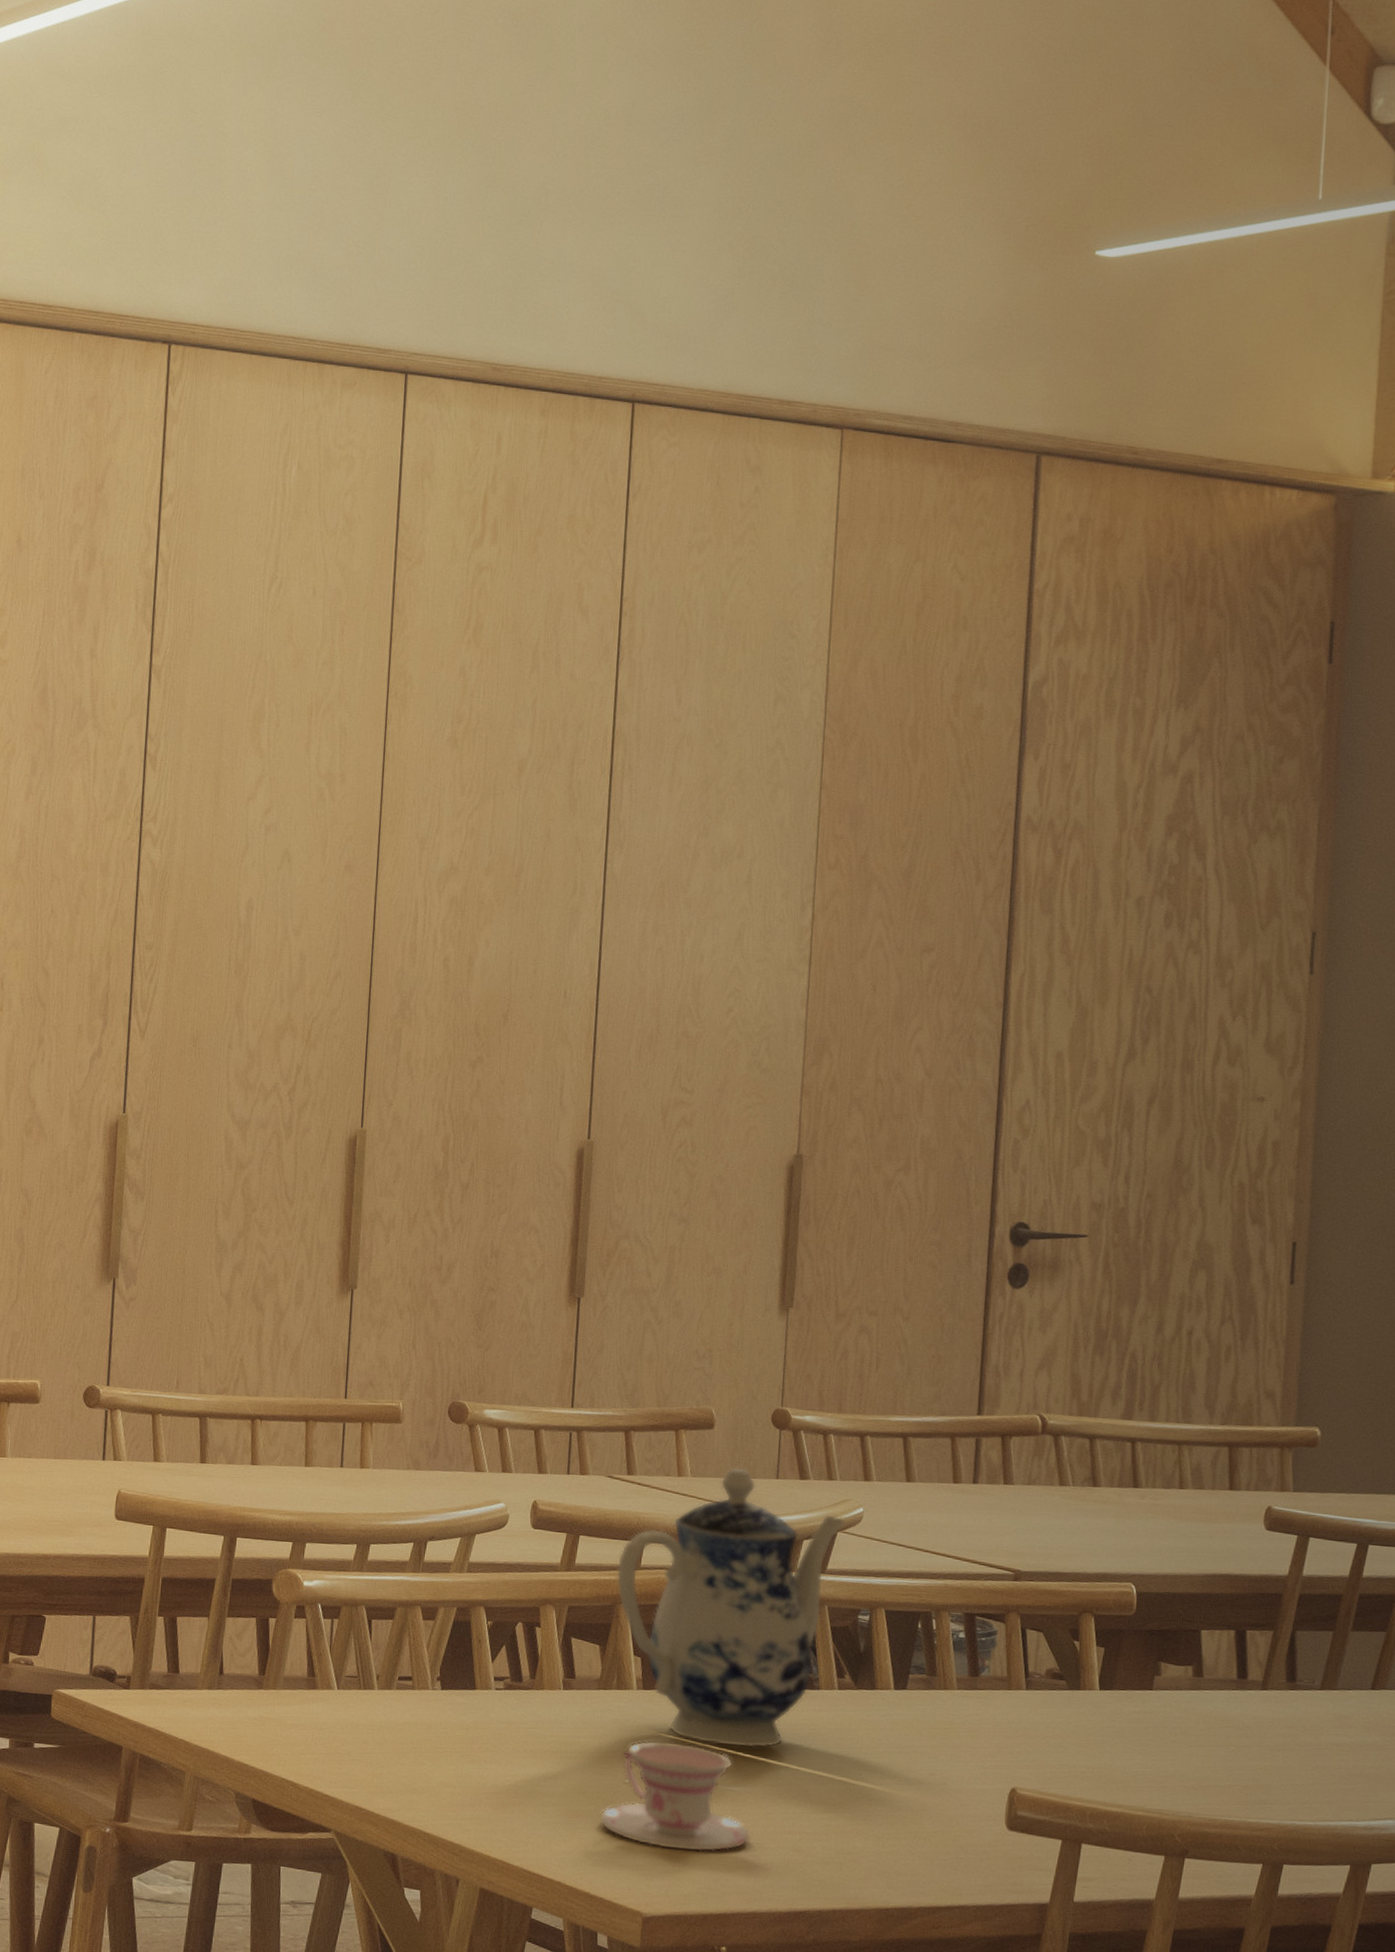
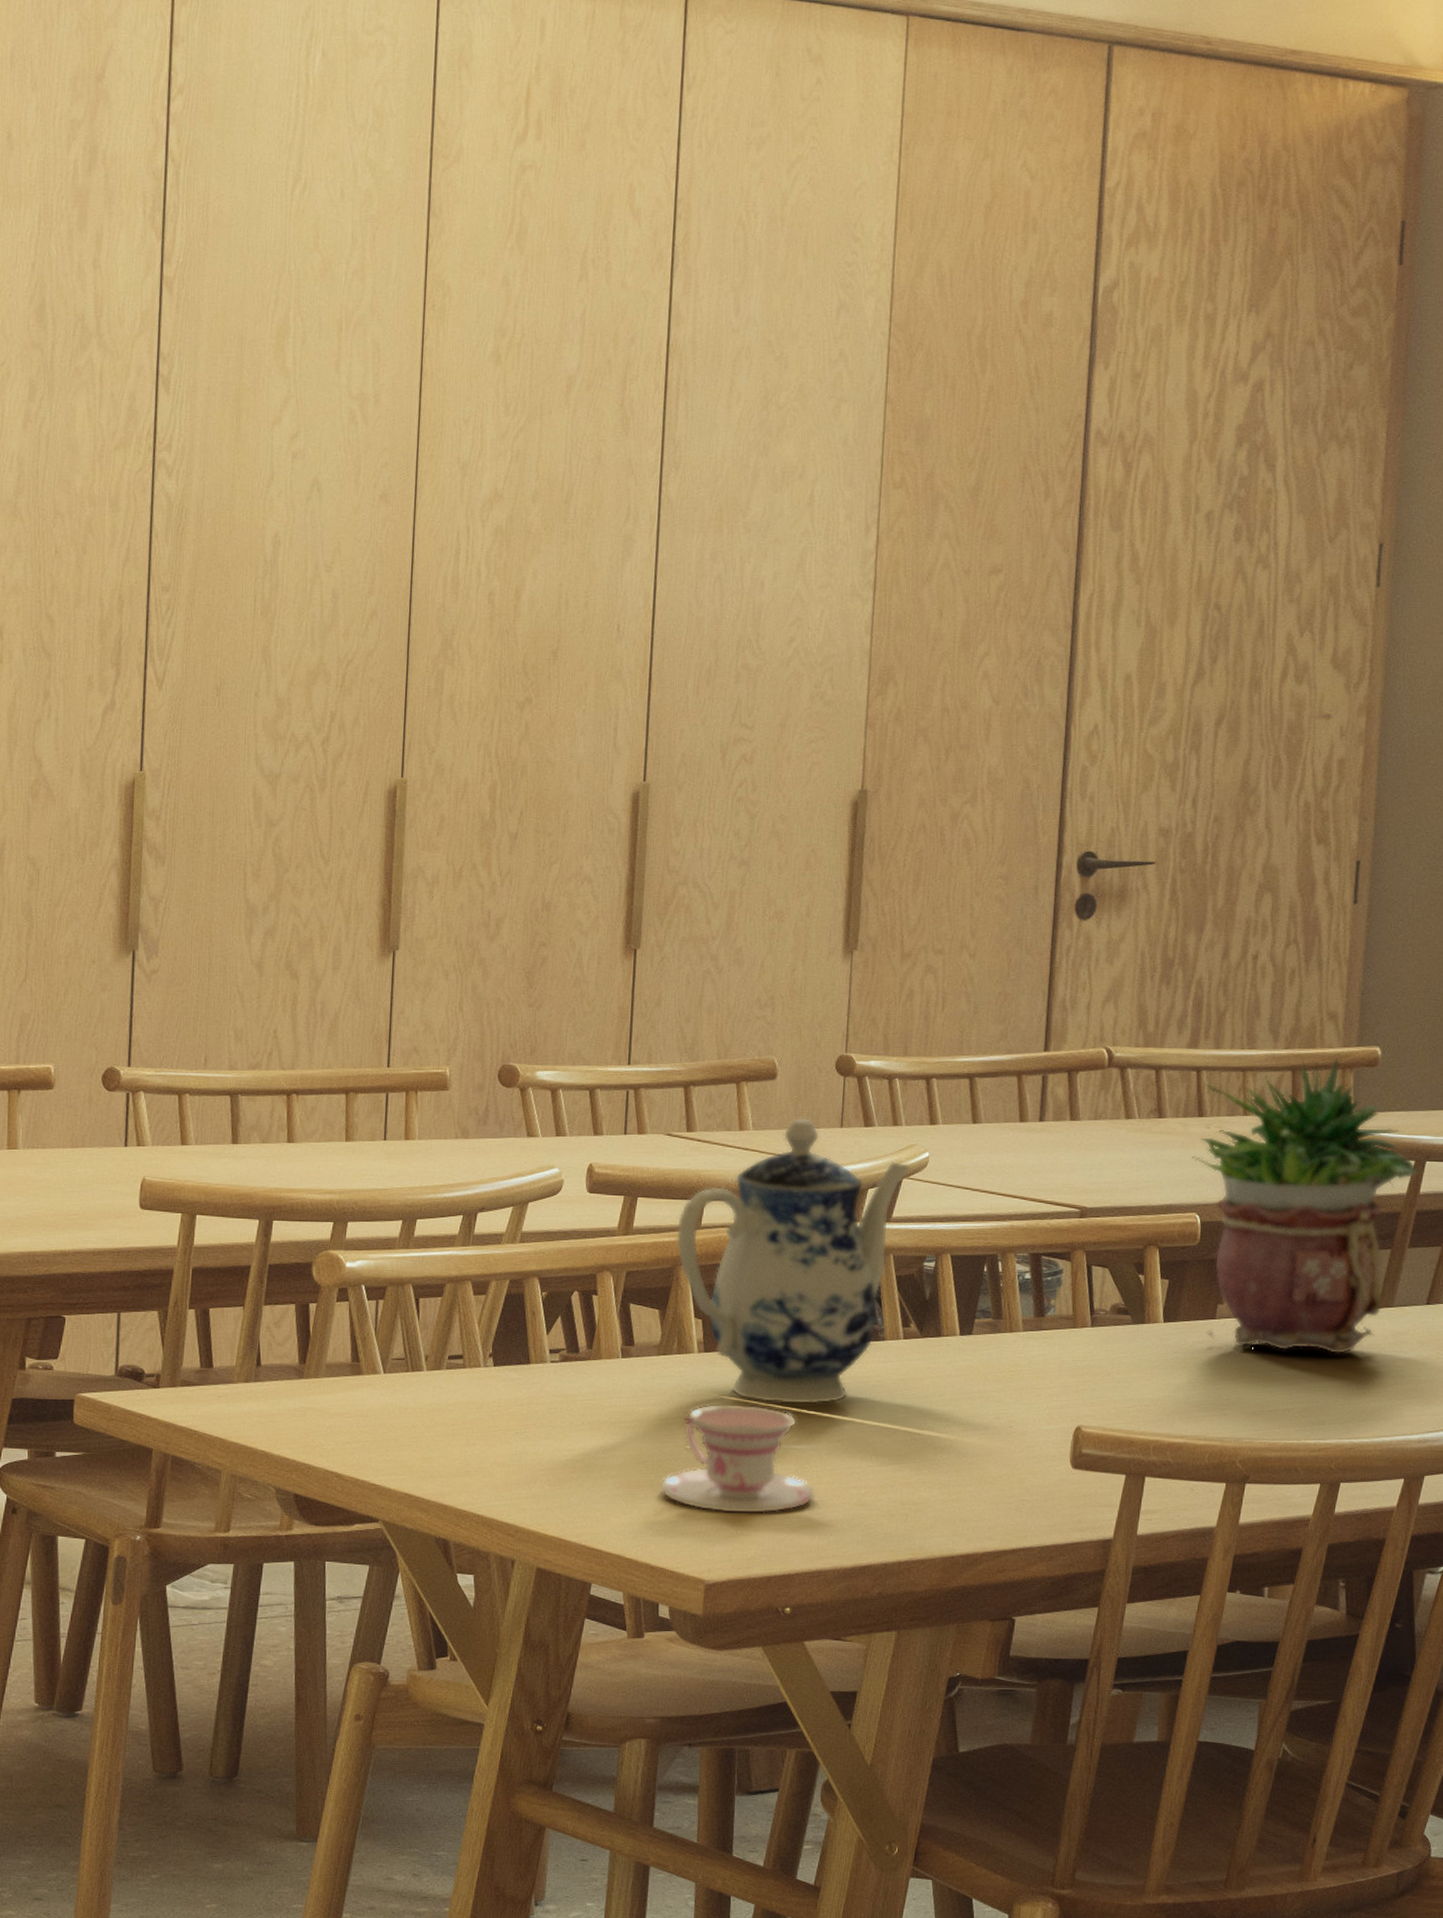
potted plant: none [1127,1436,1361,1735] -> present [1192,1057,1418,1355]

